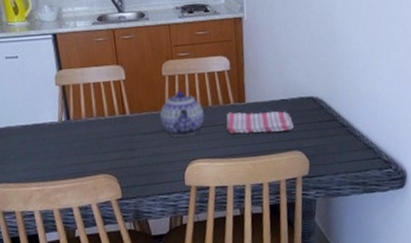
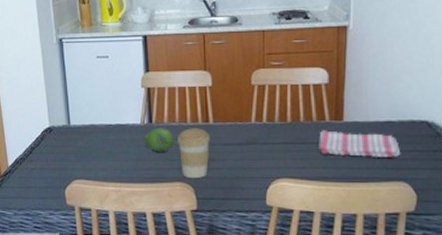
fruit: none [63,123,94,148] -> present [143,127,174,152]
coffee cup: none [97,120,130,170] -> present [178,128,210,179]
teapot: present [159,91,205,138] -> none [244,103,295,153]

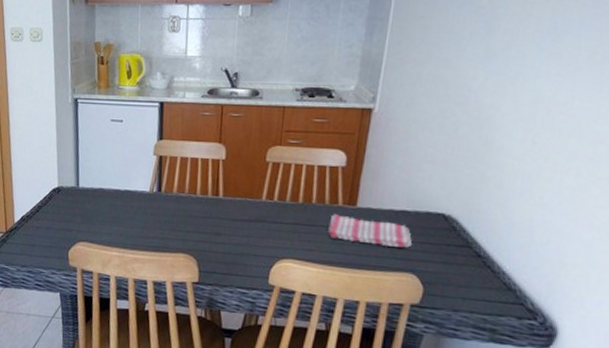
fruit: present [143,127,174,152] -> none [151,196,182,222]
coffee cup: present [178,128,210,179] -> none [185,200,219,252]

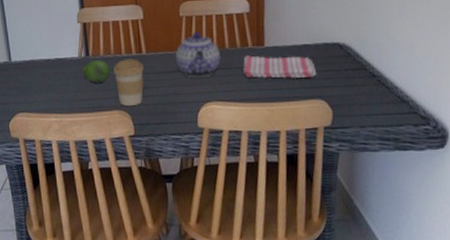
fruit: none [151,196,182,222] -> present [82,59,110,83]
coffee cup: none [185,200,219,252] -> present [113,59,144,107]
teapot: none [254,181,306,233] -> present [175,32,222,79]

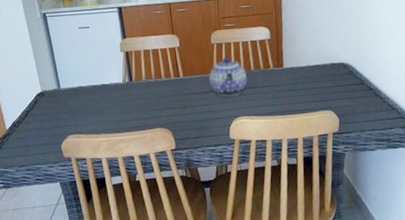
fruit: present [82,59,110,83] -> none [126,84,152,105]
coffee cup: present [113,59,144,107] -> none [155,82,183,124]
dish towel: present [243,55,317,79] -> none [266,75,327,95]

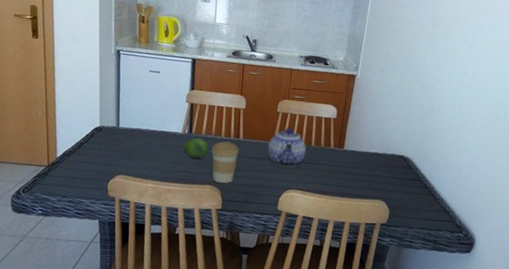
fruit: none [126,84,152,105] -> present [183,137,209,159]
coffee cup: none [155,82,183,124] -> present [212,141,239,184]

